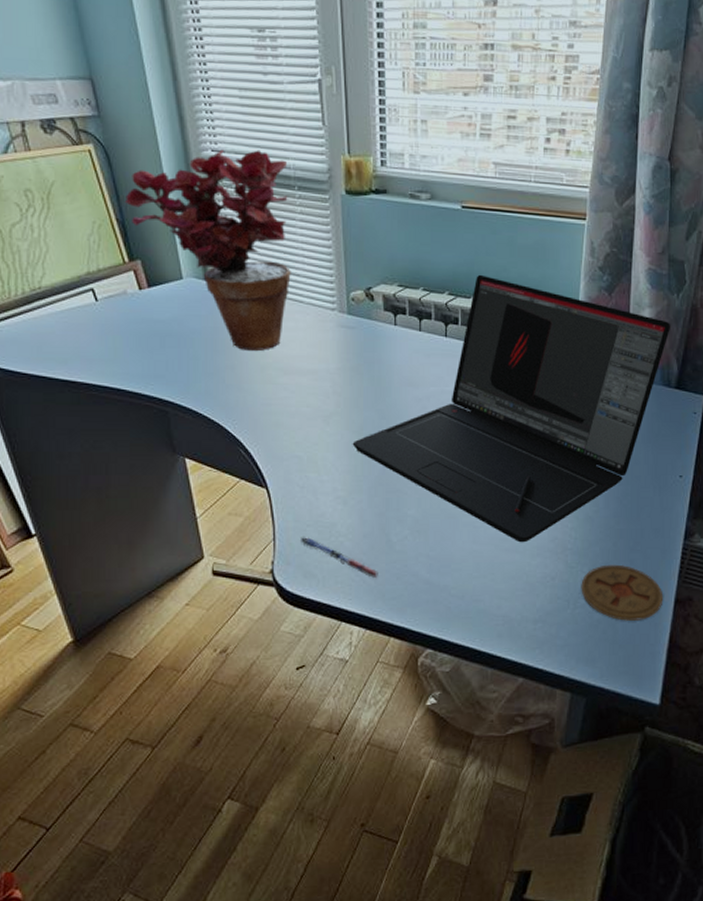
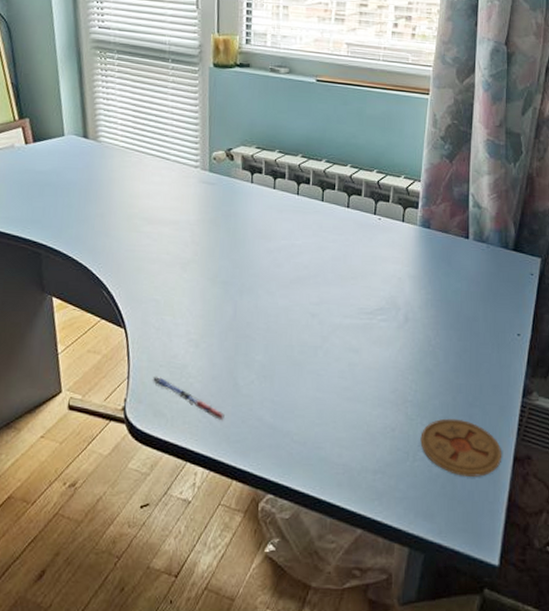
potted plant: present [124,149,291,352] -> none [20,26,163,202]
laptop: present [352,274,670,543] -> none [206,140,508,393]

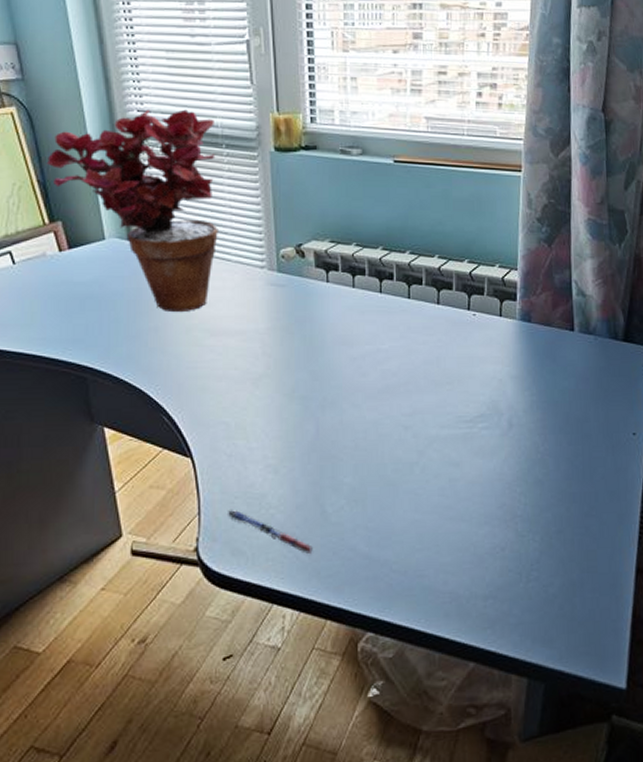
potted plant: none [20,26,163,202] -> present [46,109,218,313]
coaster: present [420,418,502,477] -> none [533,531,624,595]

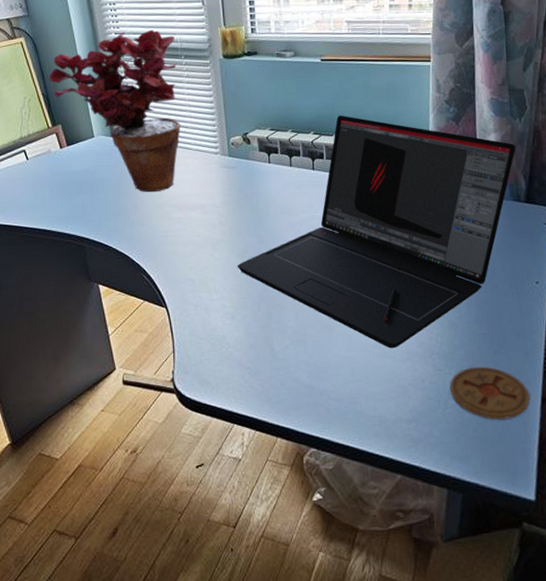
pen: present [228,510,313,554] -> none [196,349,264,384]
laptop: none [283,228,614,511] -> present [237,115,516,349]
coaster: none [533,531,624,595] -> present [450,366,531,420]

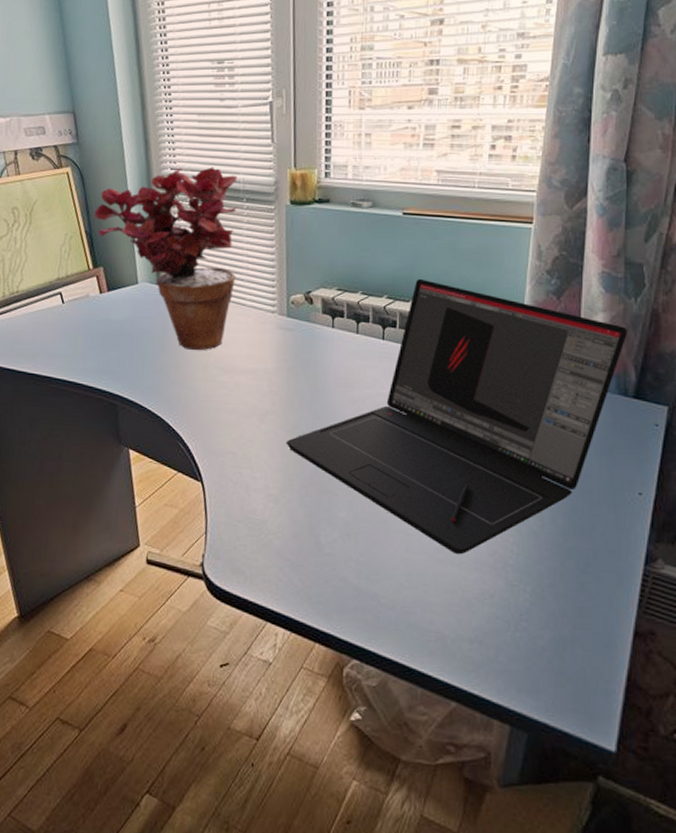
coaster: present [450,366,531,420] -> none [523,586,620,652]

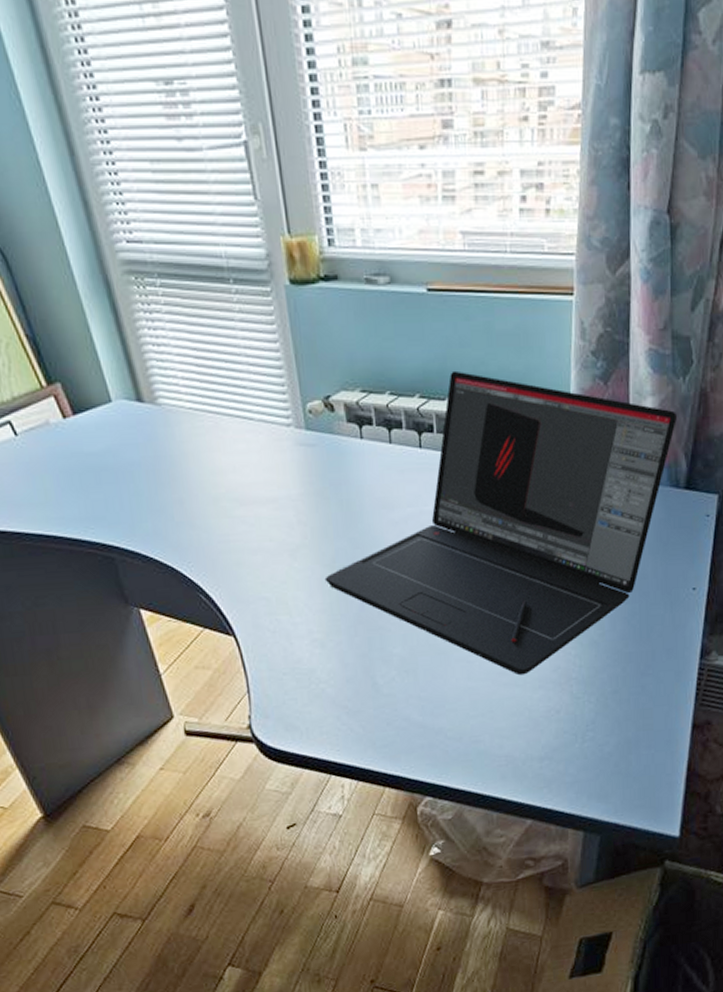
potted plant: present [93,167,237,351] -> none [32,237,237,482]

